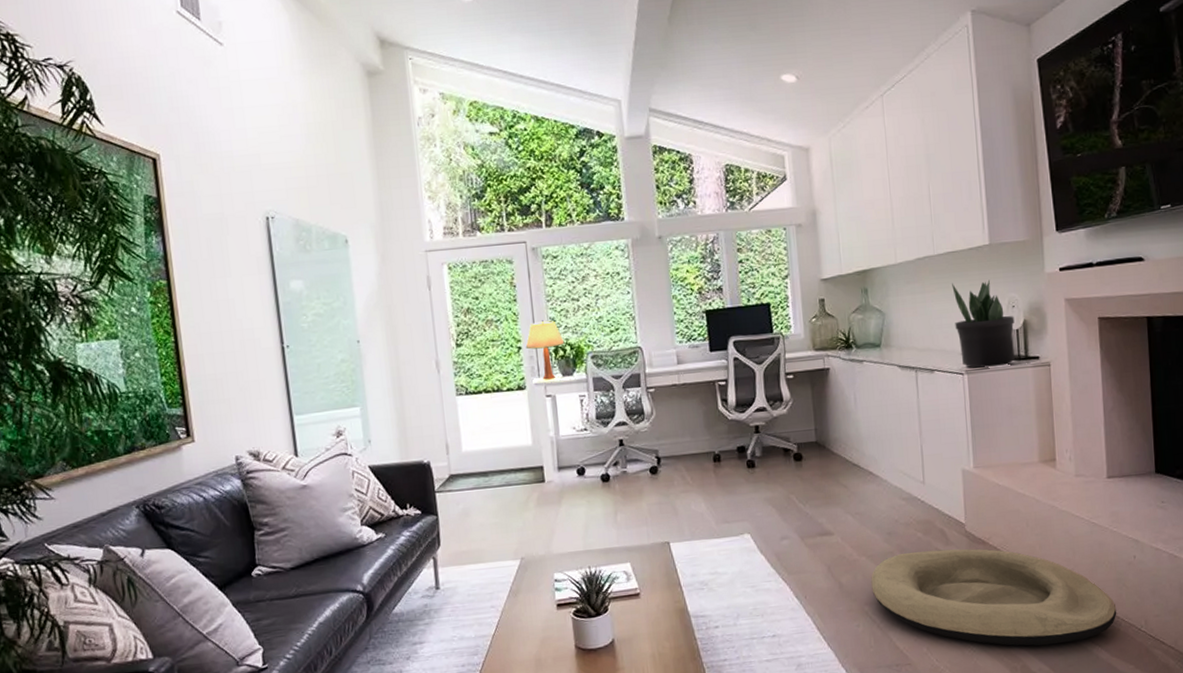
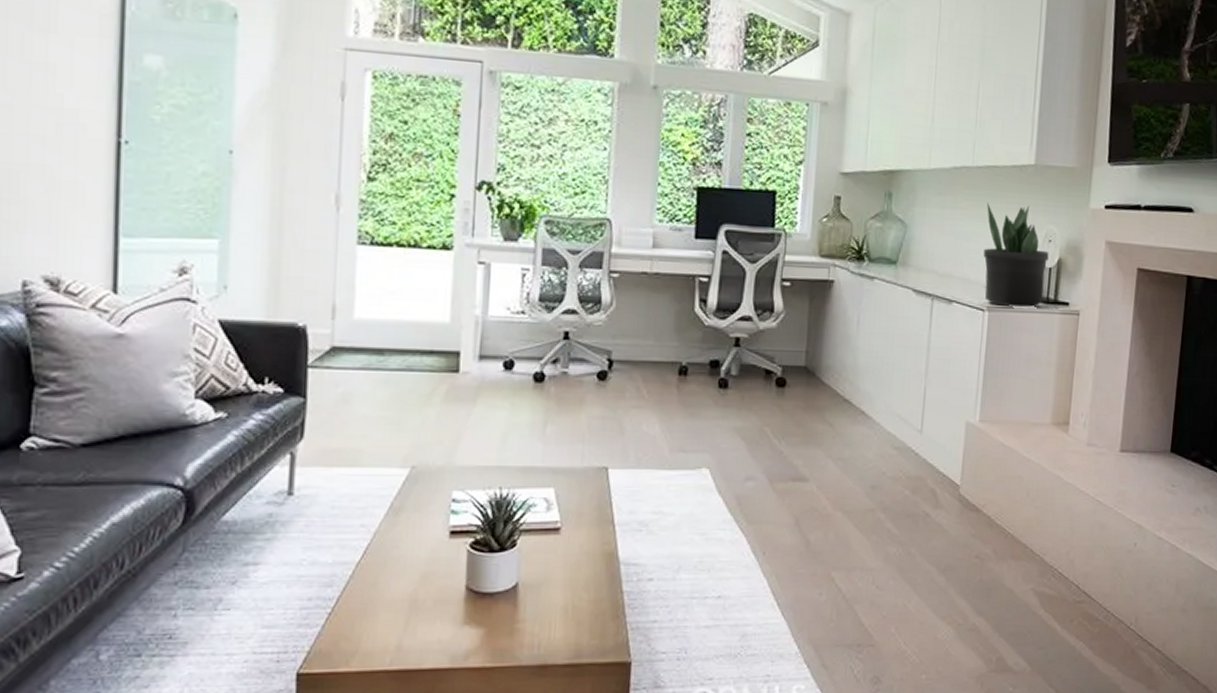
table lamp: present [525,320,565,380] -> none [460,165,513,243]
dog bed: present [871,548,1117,646] -> none [843,512,1108,637]

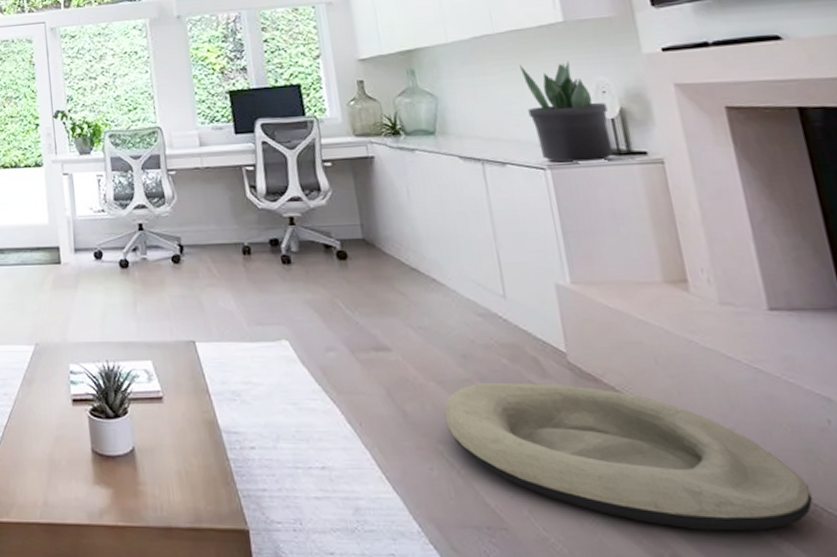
dog bed: none [843,512,1108,637] -> present [444,382,813,531]

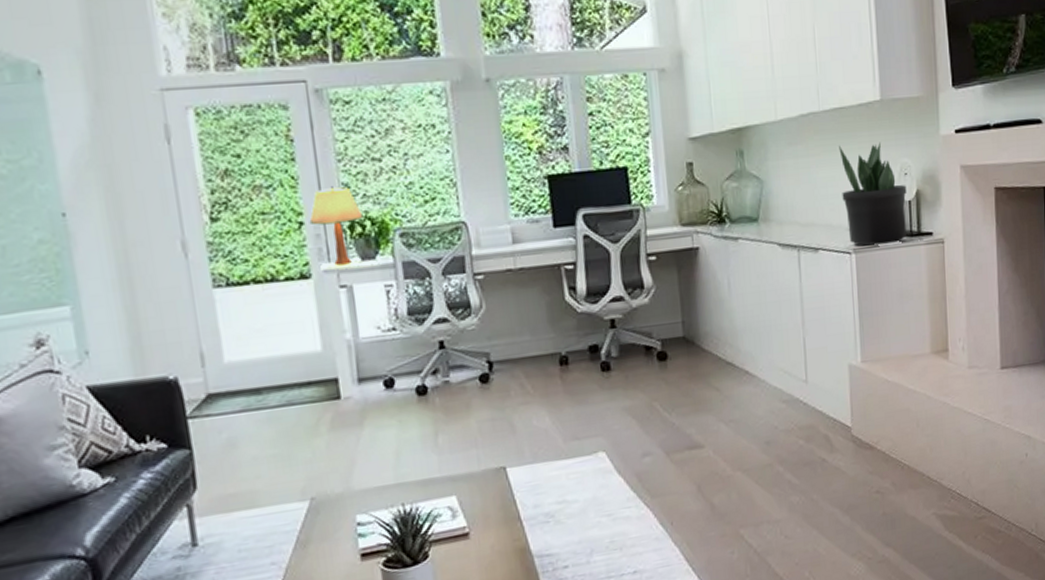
table lamp: none [43,98,82,158] -> present [309,186,363,266]
dog bed: present [444,382,813,531] -> none [747,455,1008,563]

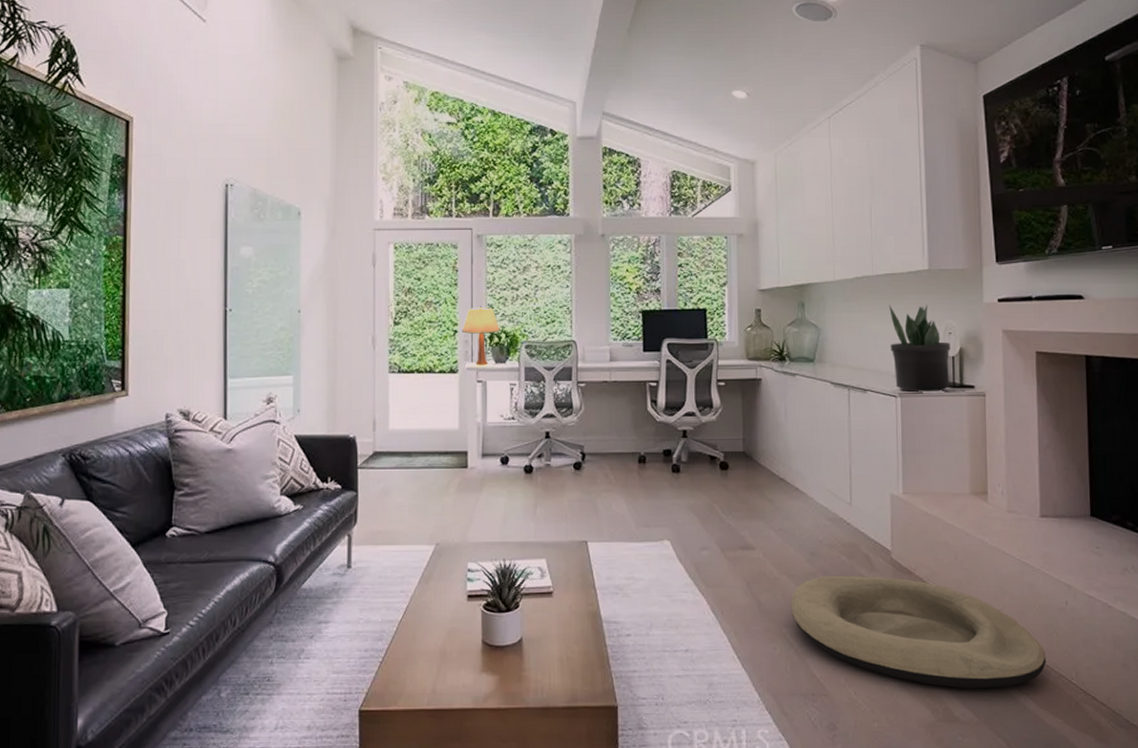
dog bed: none [747,455,1008,563] -> present [791,575,1046,689]

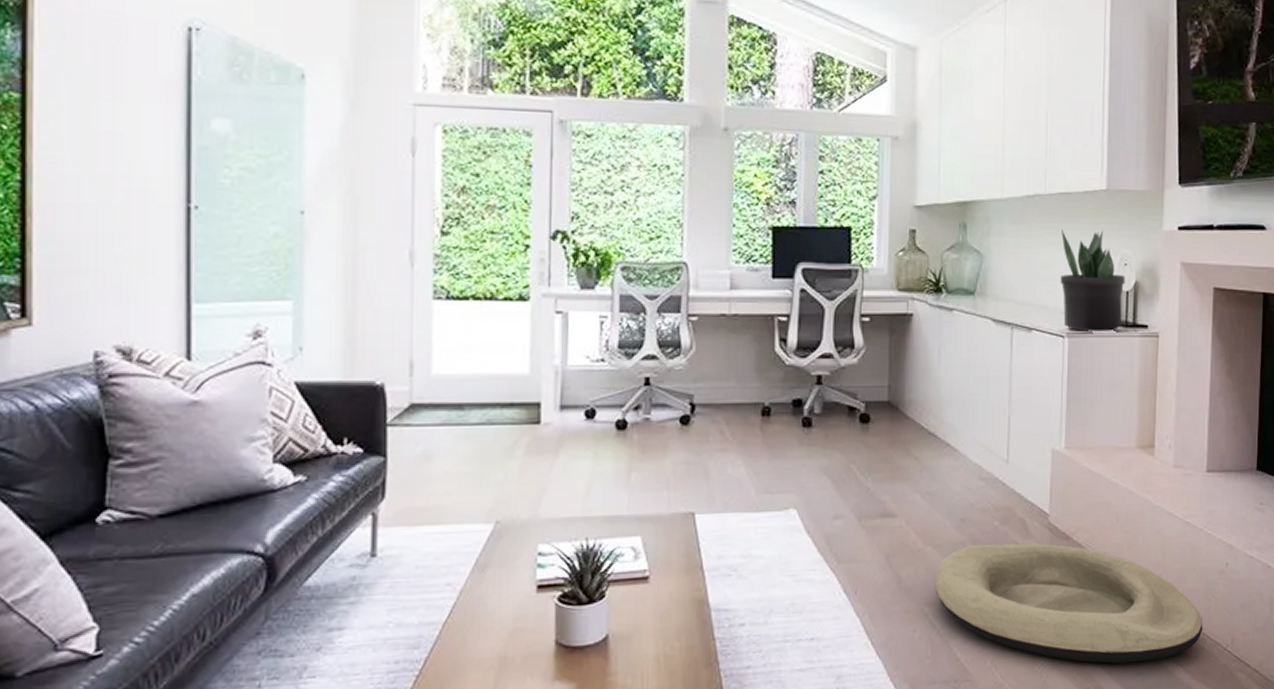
table lamp: present [461,306,500,365] -> none [535,214,588,291]

